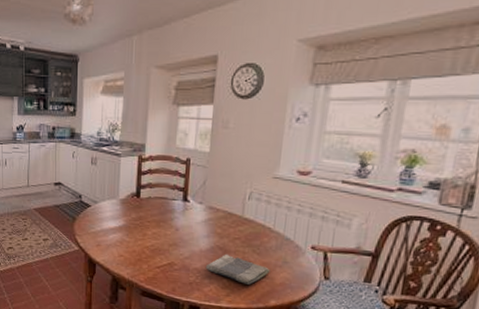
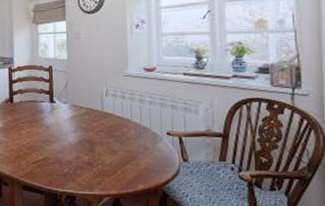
dish towel: present [205,254,271,285] -> none [76,145,134,172]

